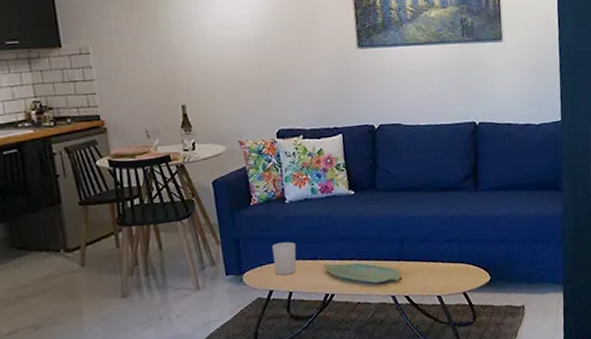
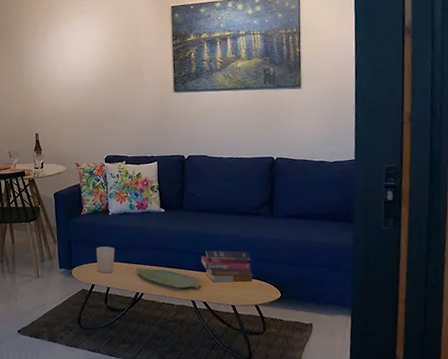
books: none [400,232,460,272] -> present [201,250,253,283]

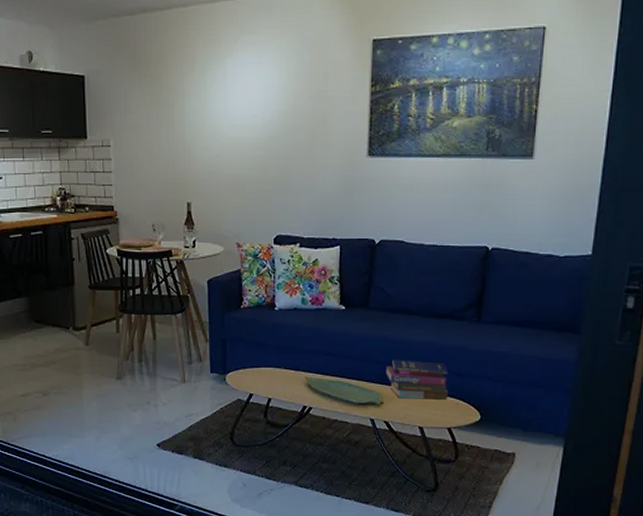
candle holder: present [95,246,115,274] -> none [256,349,281,382]

